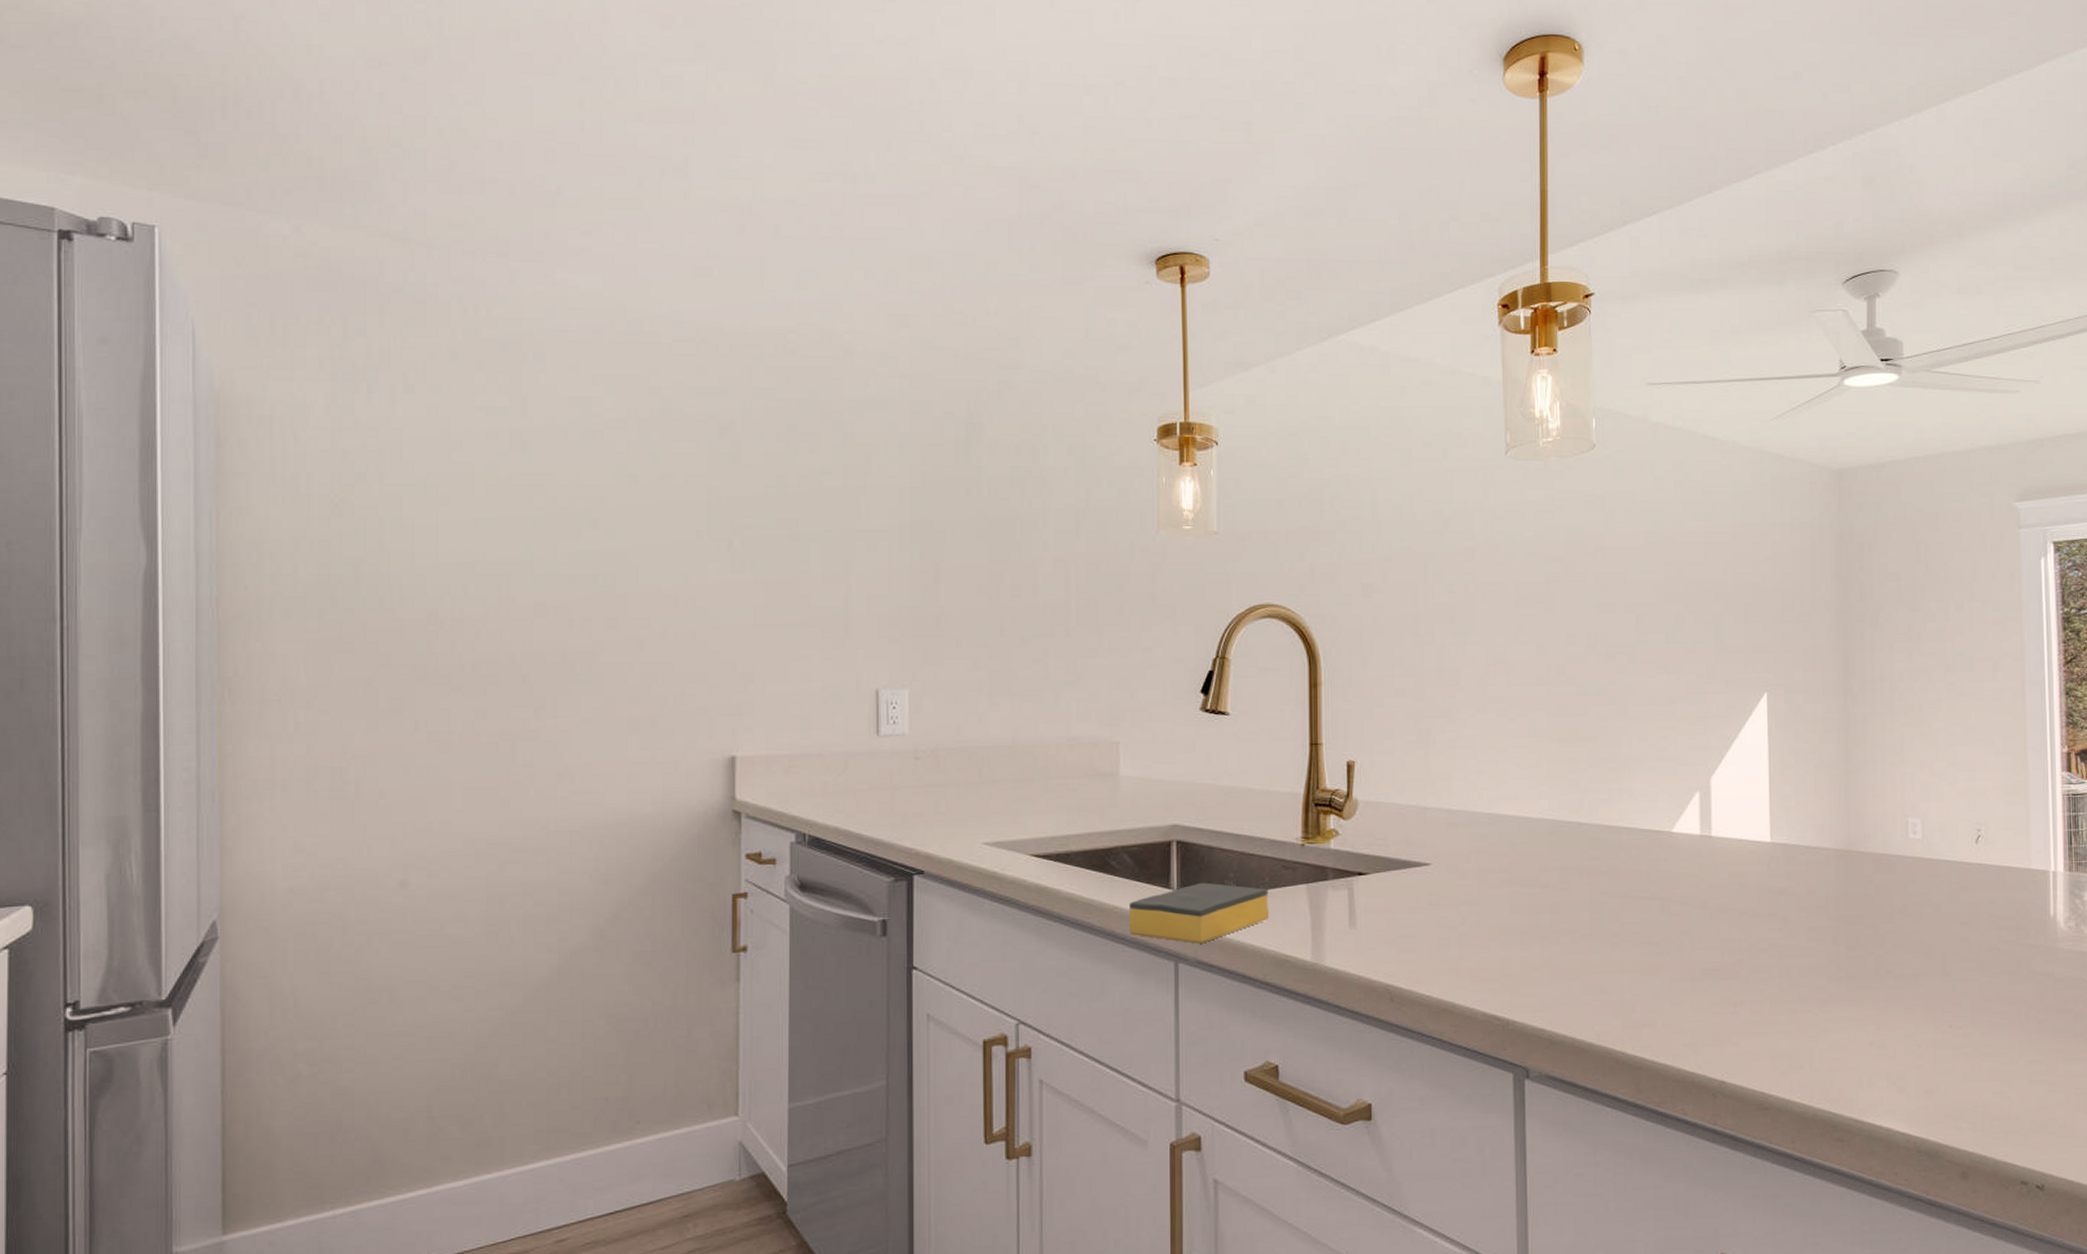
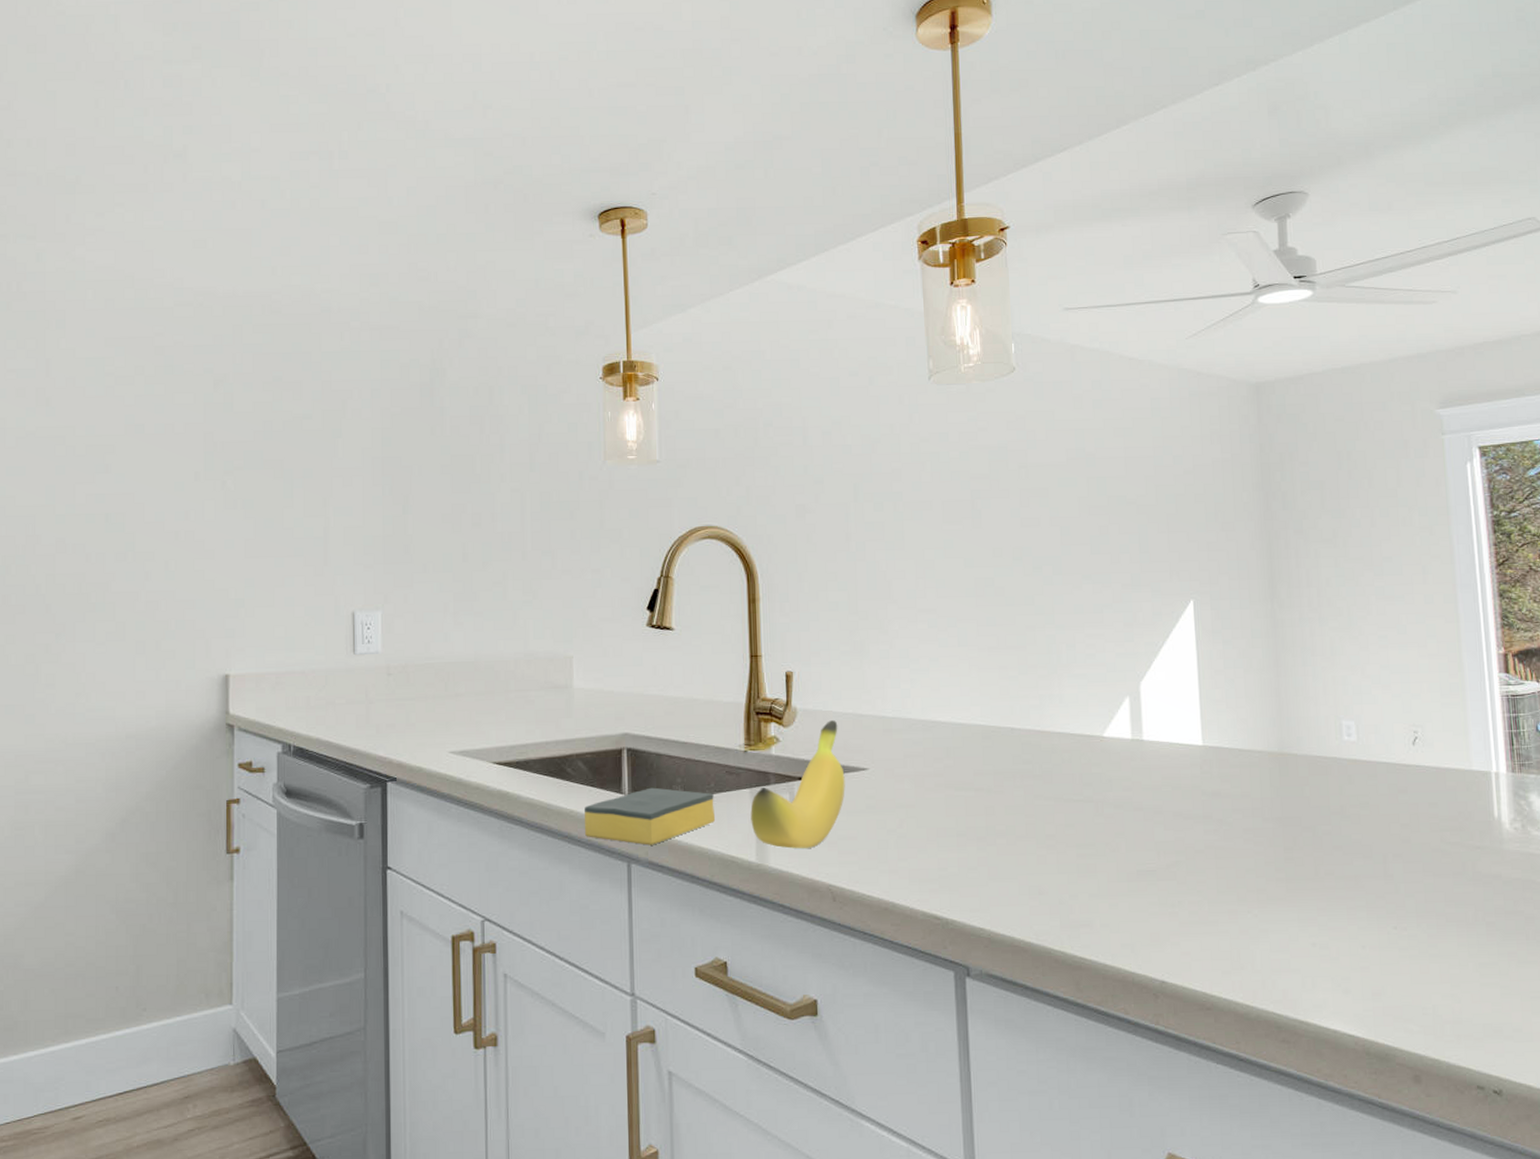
banana: none [1307,813,1407,947] -> present [750,720,845,849]

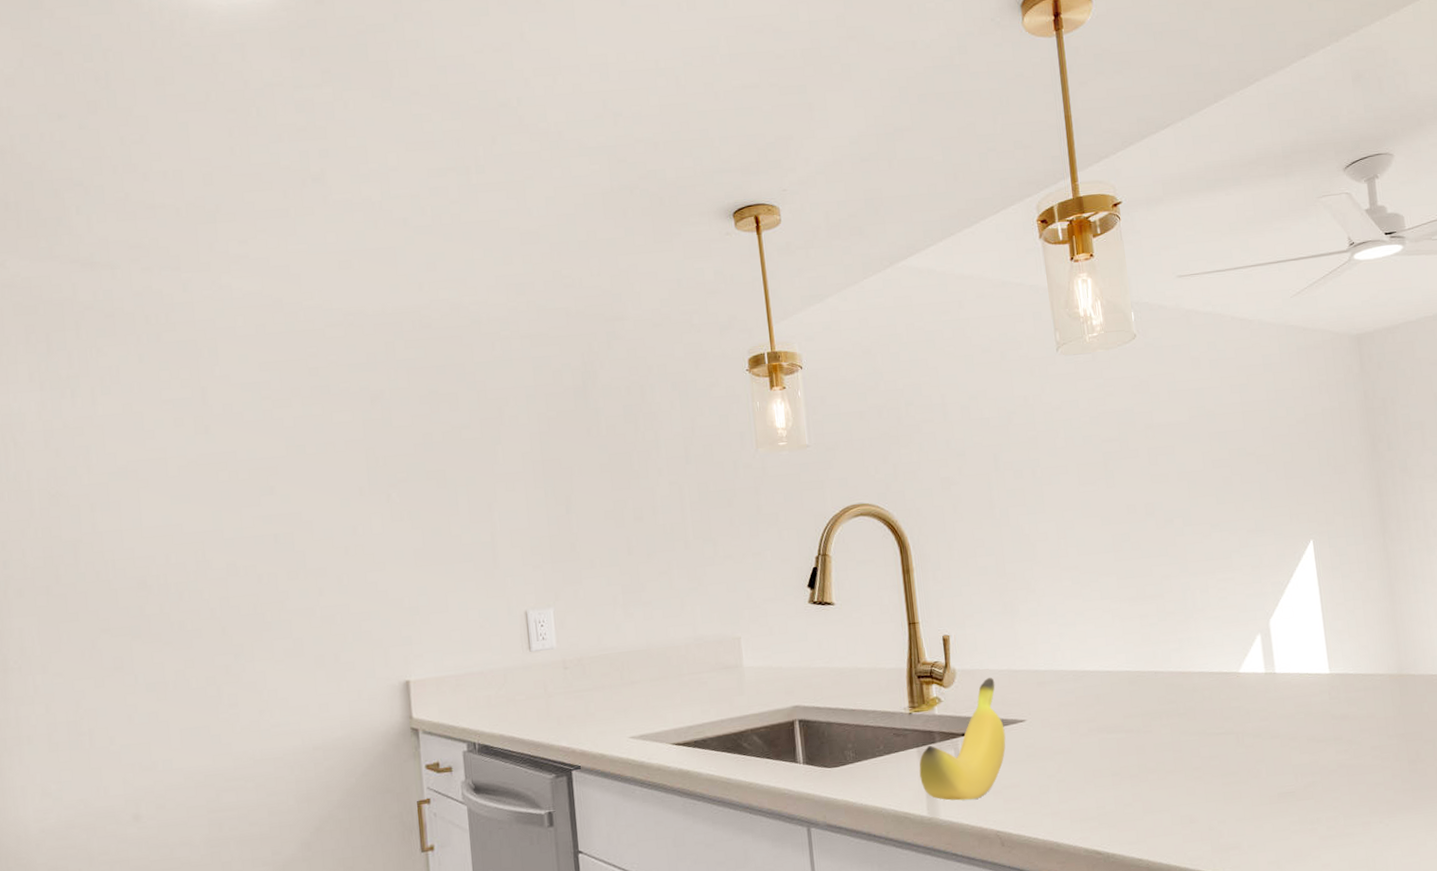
sponge: present [585,787,715,845] -> none [763,754,886,809]

